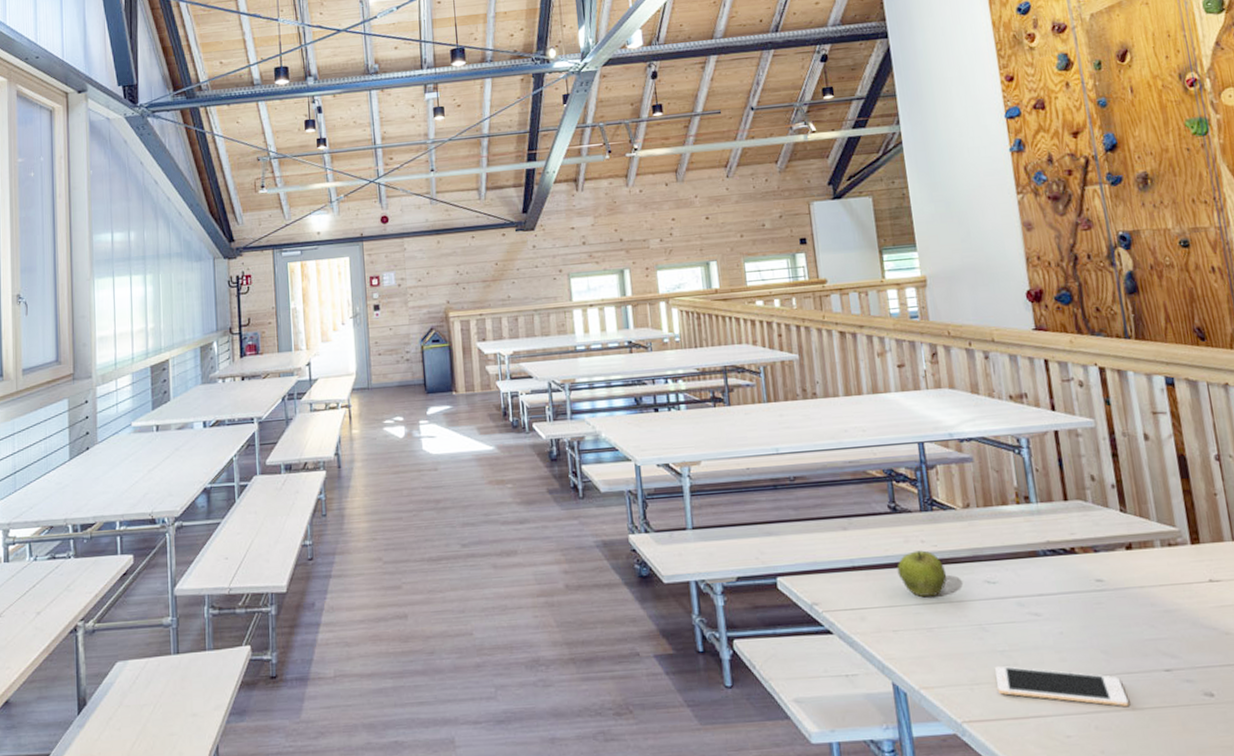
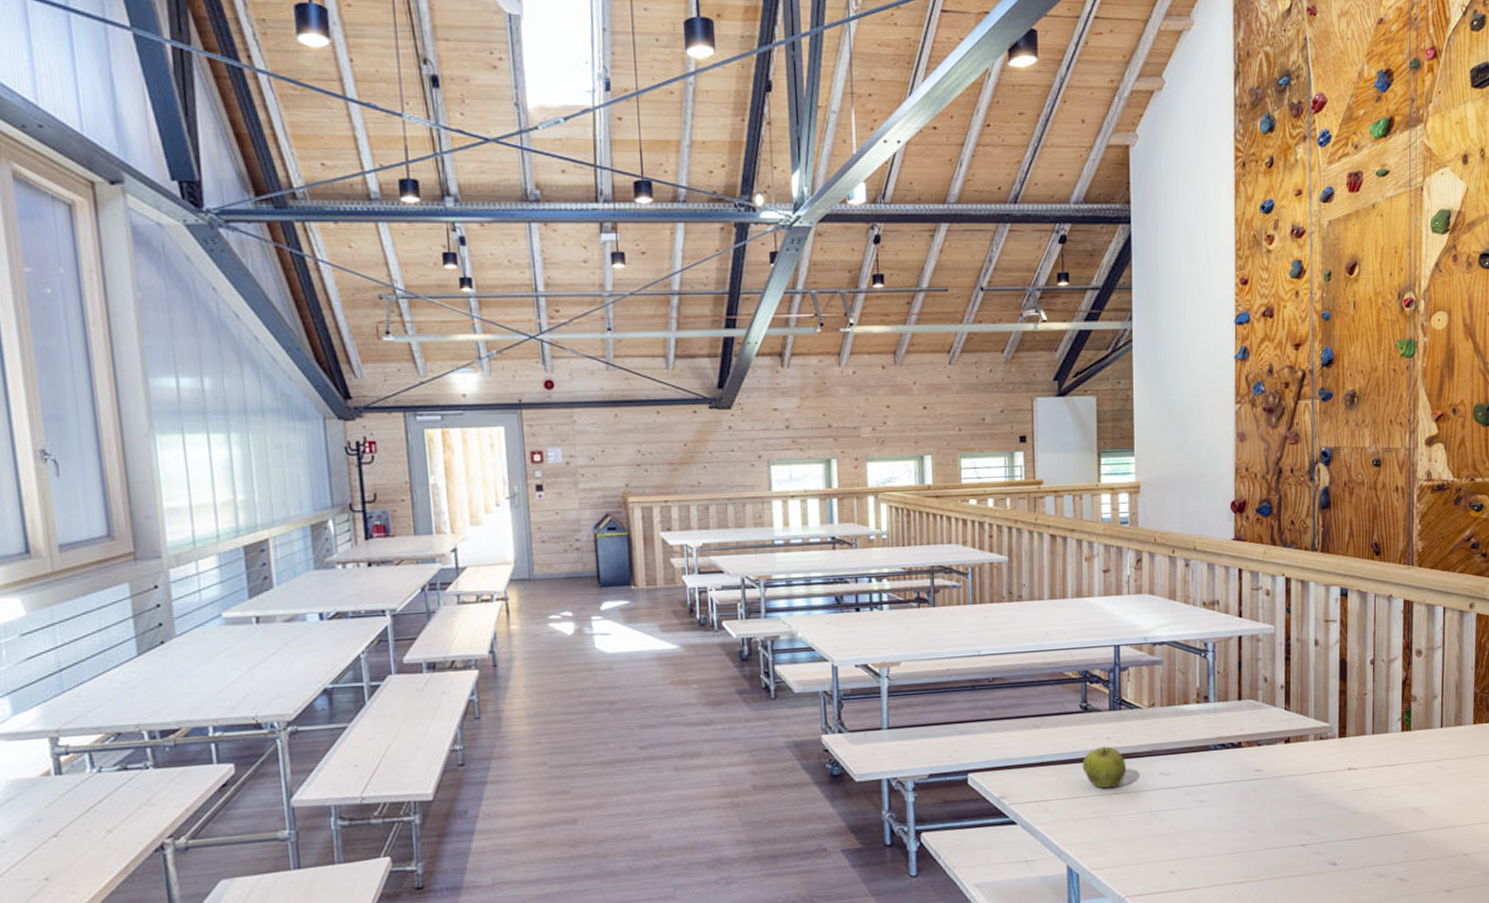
cell phone: present [995,665,1129,707] -> none [1159,847,1268,878]

